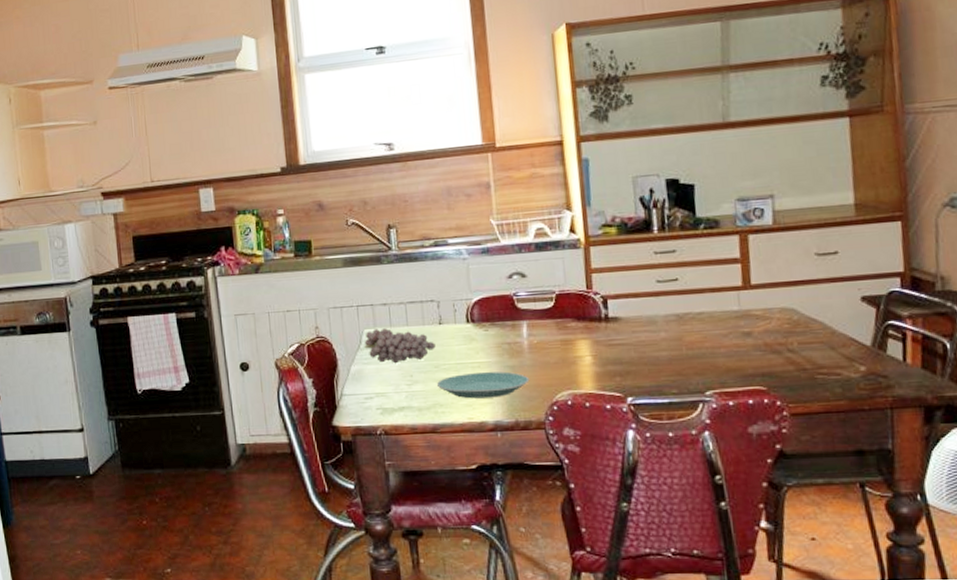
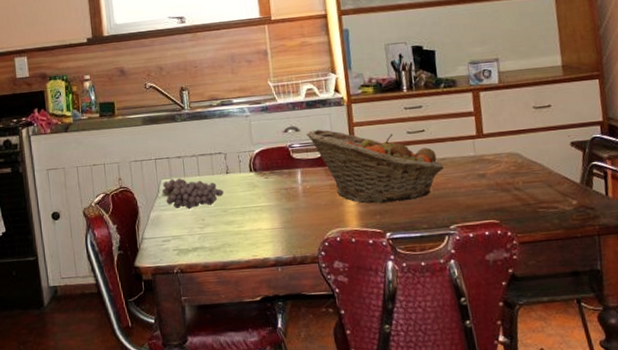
plate: present [436,371,530,399] -> none [225,213,305,239]
fruit basket: none [534,275,701,364] -> present [306,129,444,204]

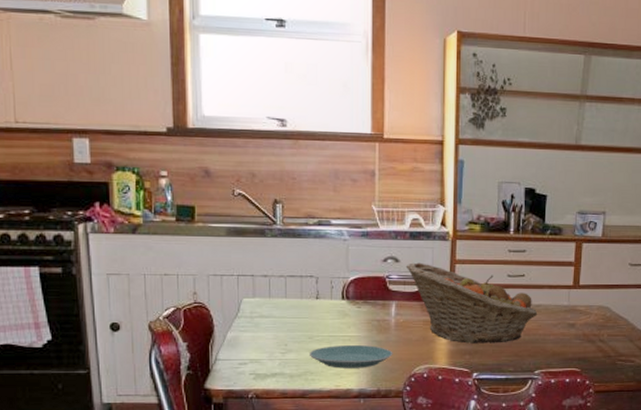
fruit: present [162,178,224,210] -> none [242,299,311,333]
plate: none [225,213,305,239] -> present [309,344,393,369]

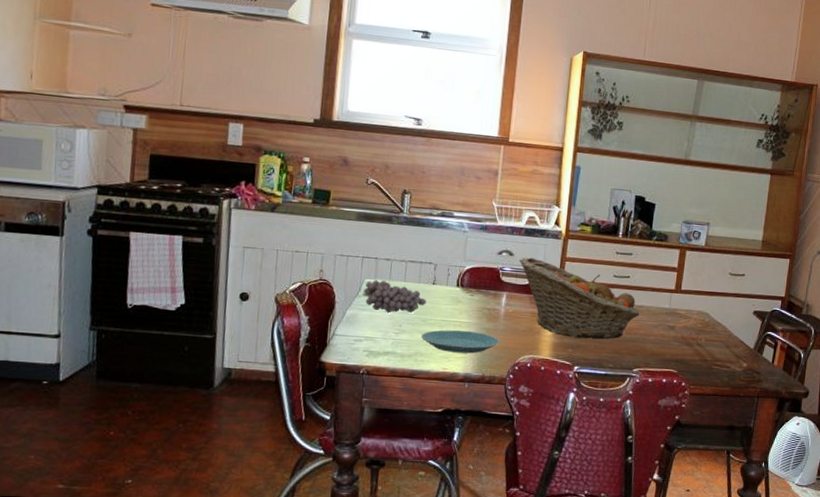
fruit: none [242,299,311,333] -> present [362,280,426,313]

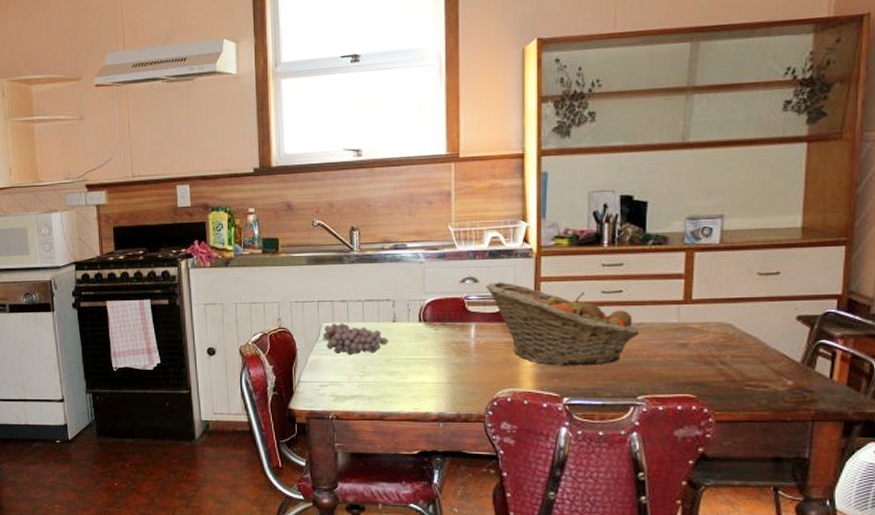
plate: present [420,329,500,354] -> none [386,367,474,391]

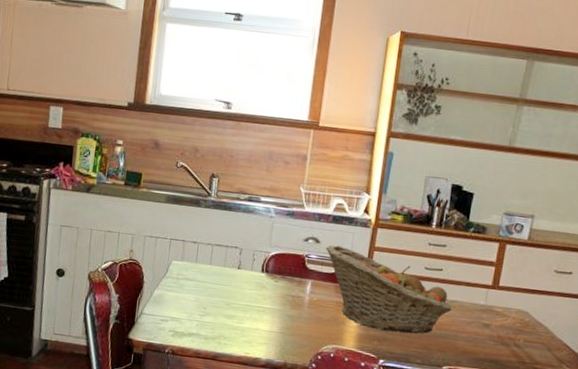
fruit: present [322,323,388,356] -> none [169,262,231,296]

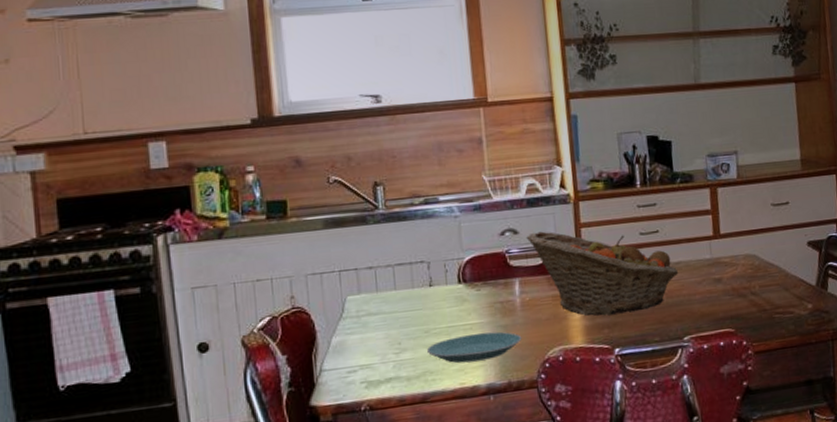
plate: none [224,314,304,340] -> present [426,331,522,364]

